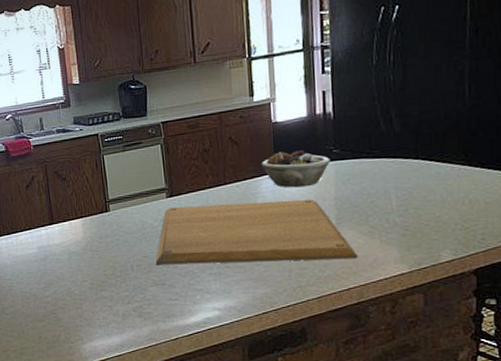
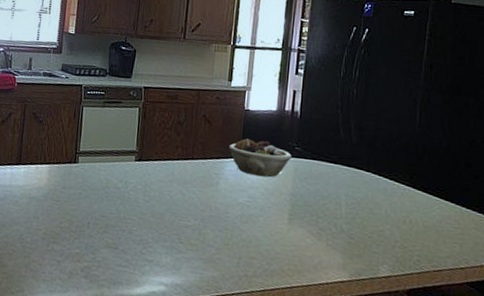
chopping board: present [155,199,358,265] -> none [112,171,304,258]

